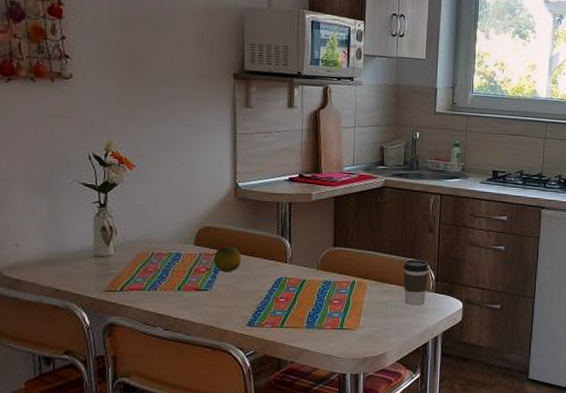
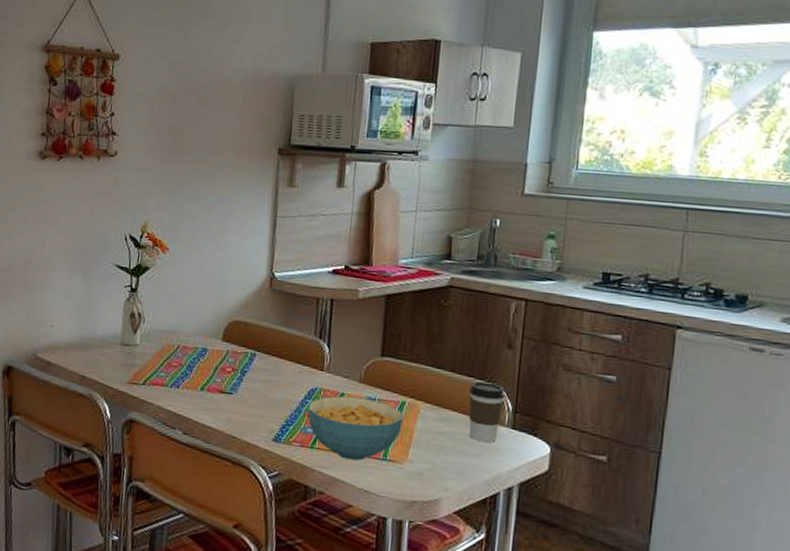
fruit: present [213,246,242,273] -> none [241,345,273,376]
cereal bowl: none [276,282,354,333] -> present [307,396,403,461]

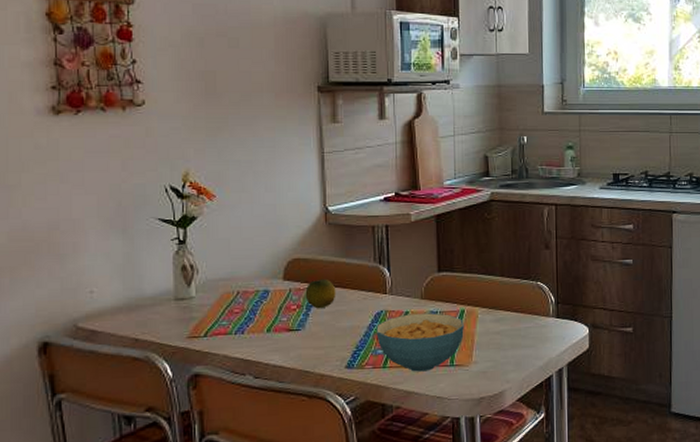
fruit: none [241,345,273,376] -> present [305,278,336,309]
coffee cup: present [468,381,505,443] -> none [518,281,548,334]

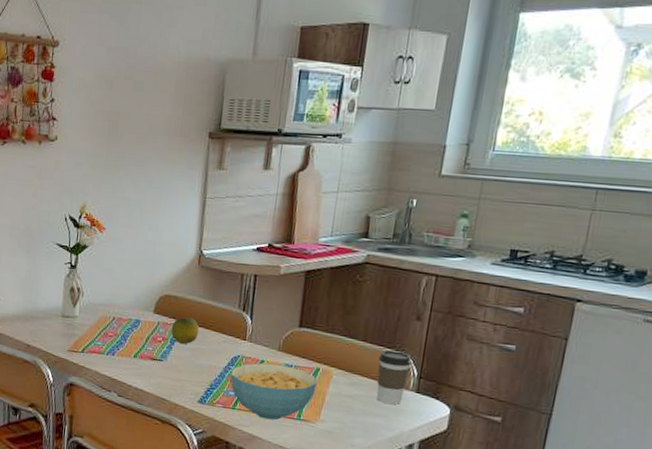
coffee cup: none [518,281,548,334] -> present [376,350,412,405]

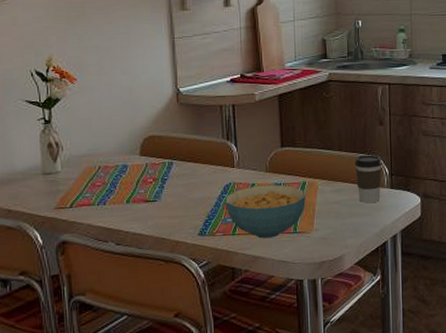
fruit: present [171,317,200,345] -> none [160,154,189,182]

